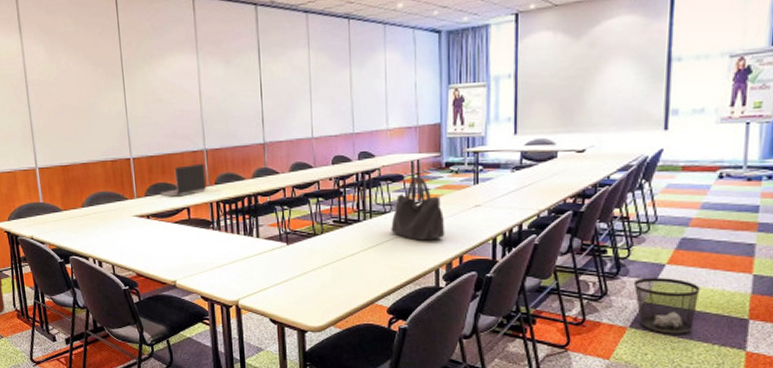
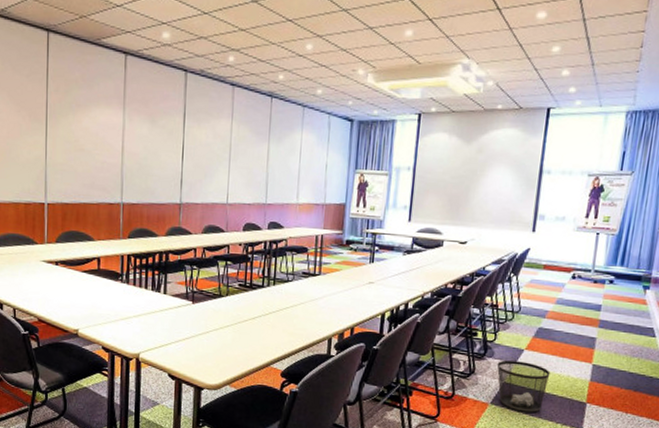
laptop computer: present [160,163,207,197] -> none [72,216,120,247]
handbag: present [391,177,445,241] -> none [291,251,341,311]

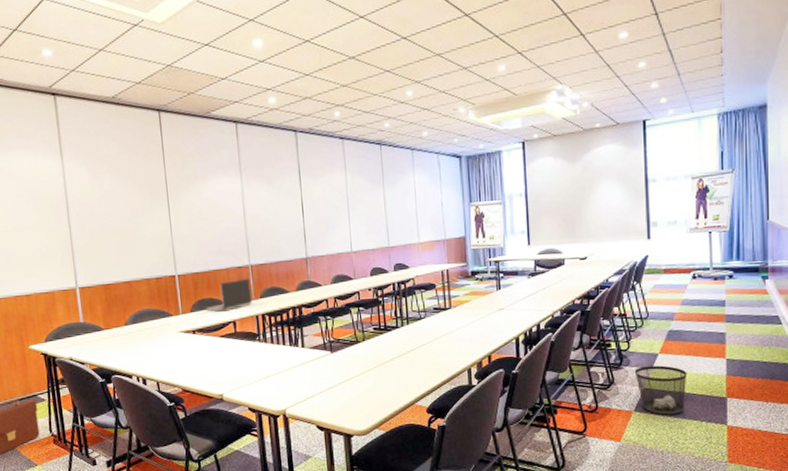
laptop computer: none [72,216,120,247] -> present [206,278,253,312]

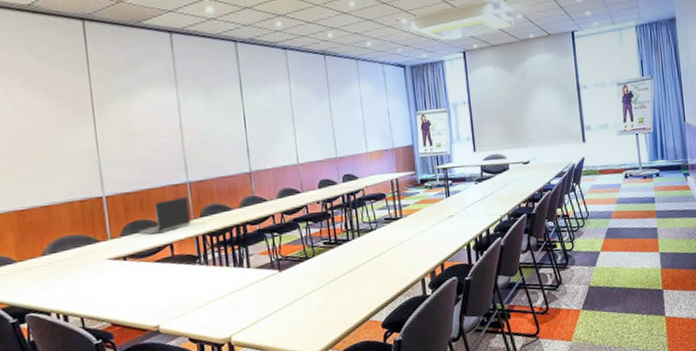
waste bin: present [634,365,687,415] -> none [579,262,627,311]

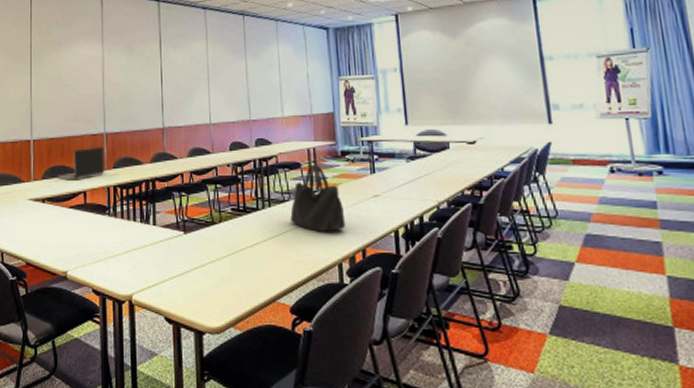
handbag: none [378,194,427,254] -> present [290,165,346,232]

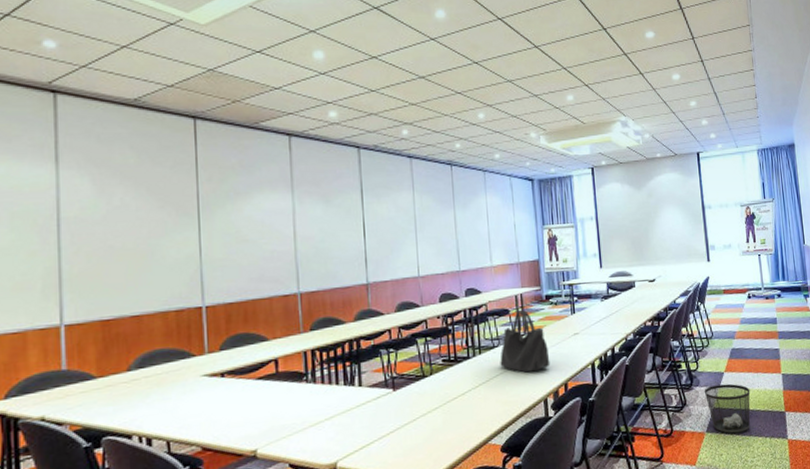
laptop computer: present [58,146,105,180] -> none [240,308,300,349]
waste bin: none [545,277,617,343] -> present [704,383,750,434]

